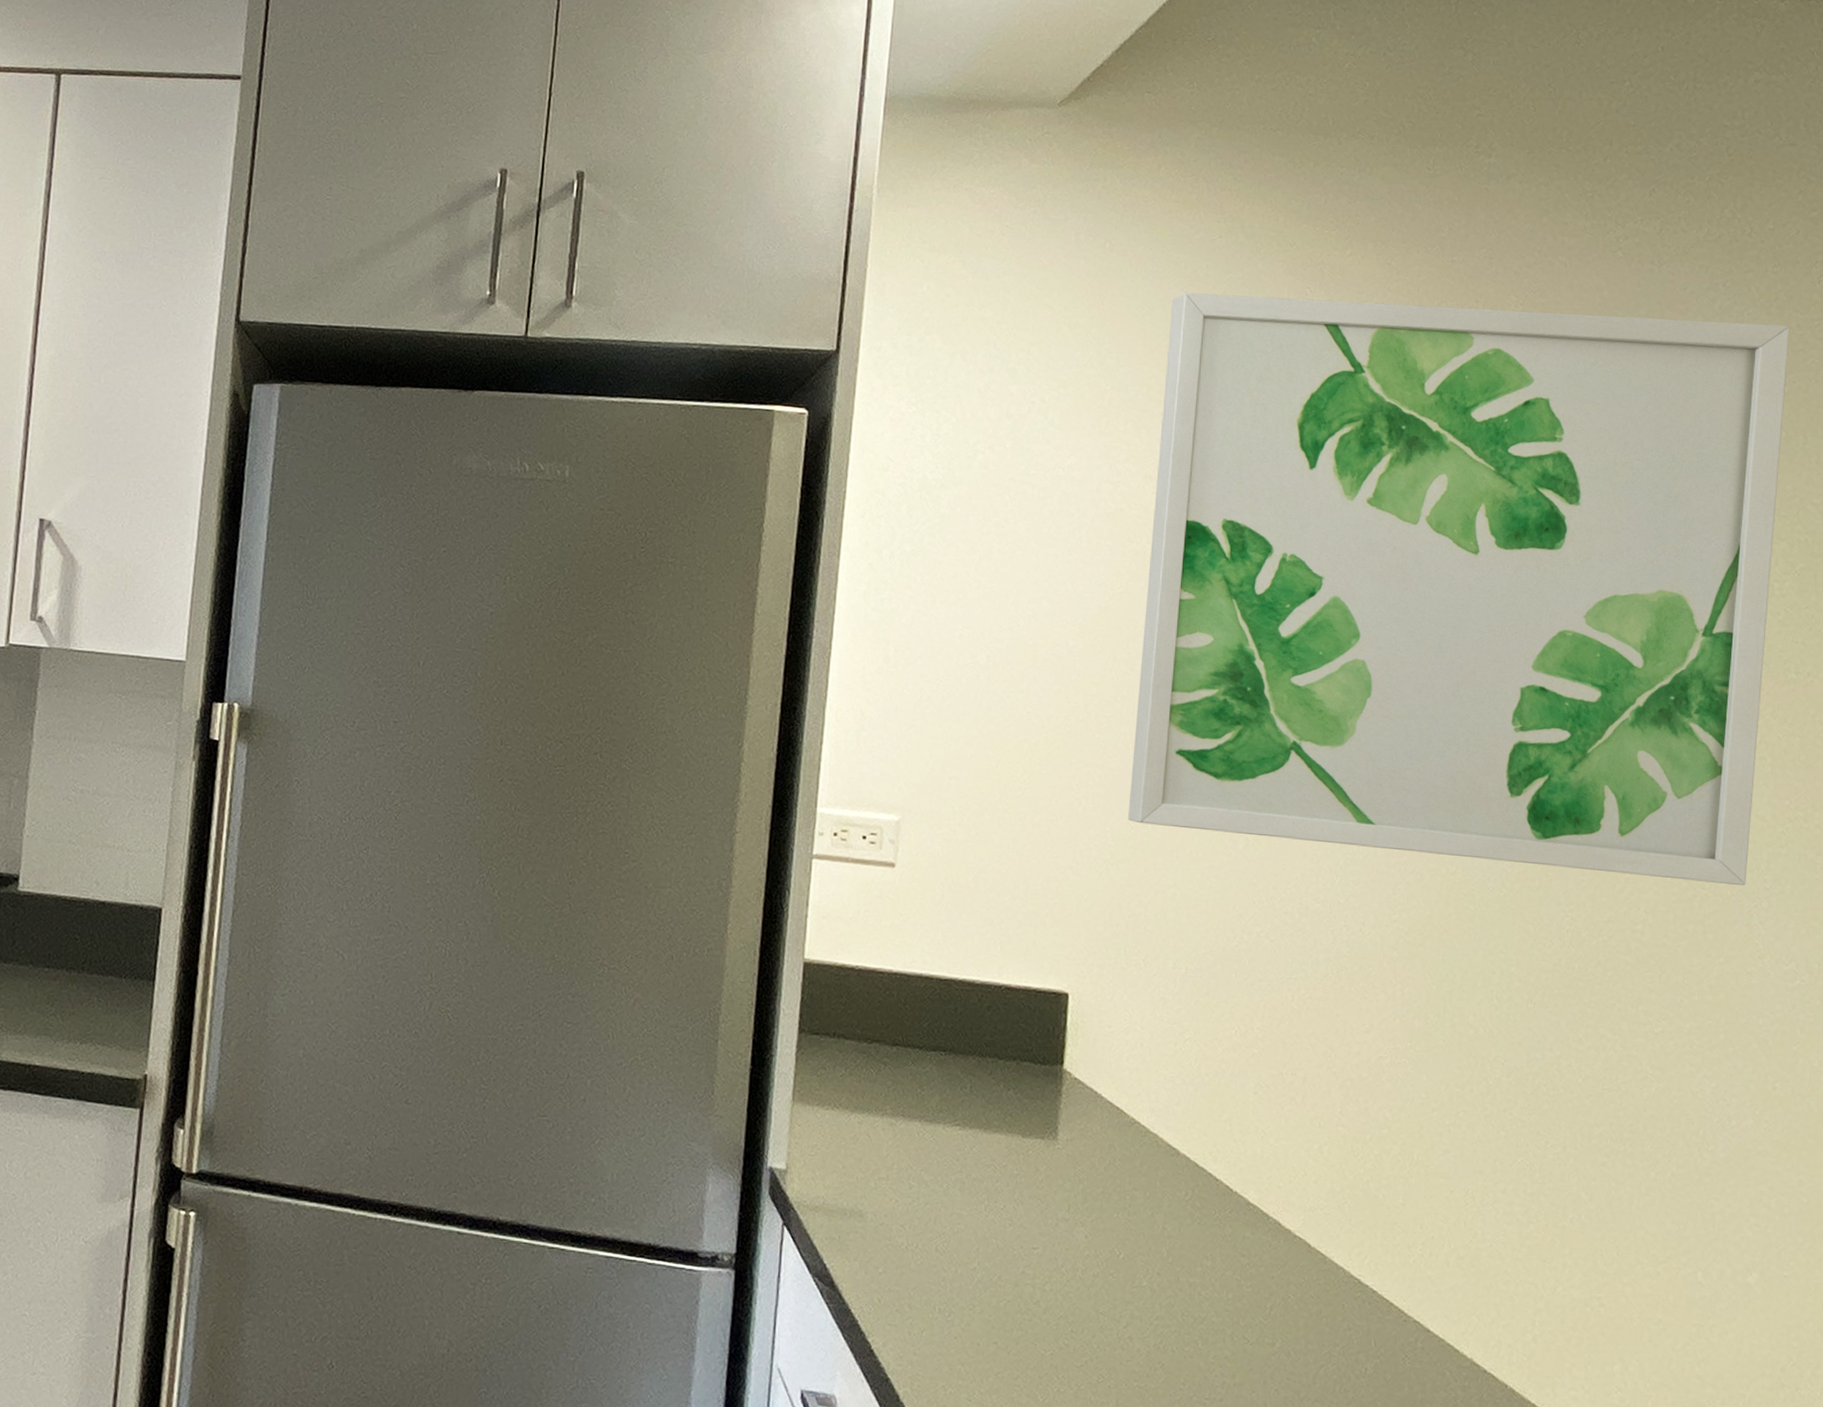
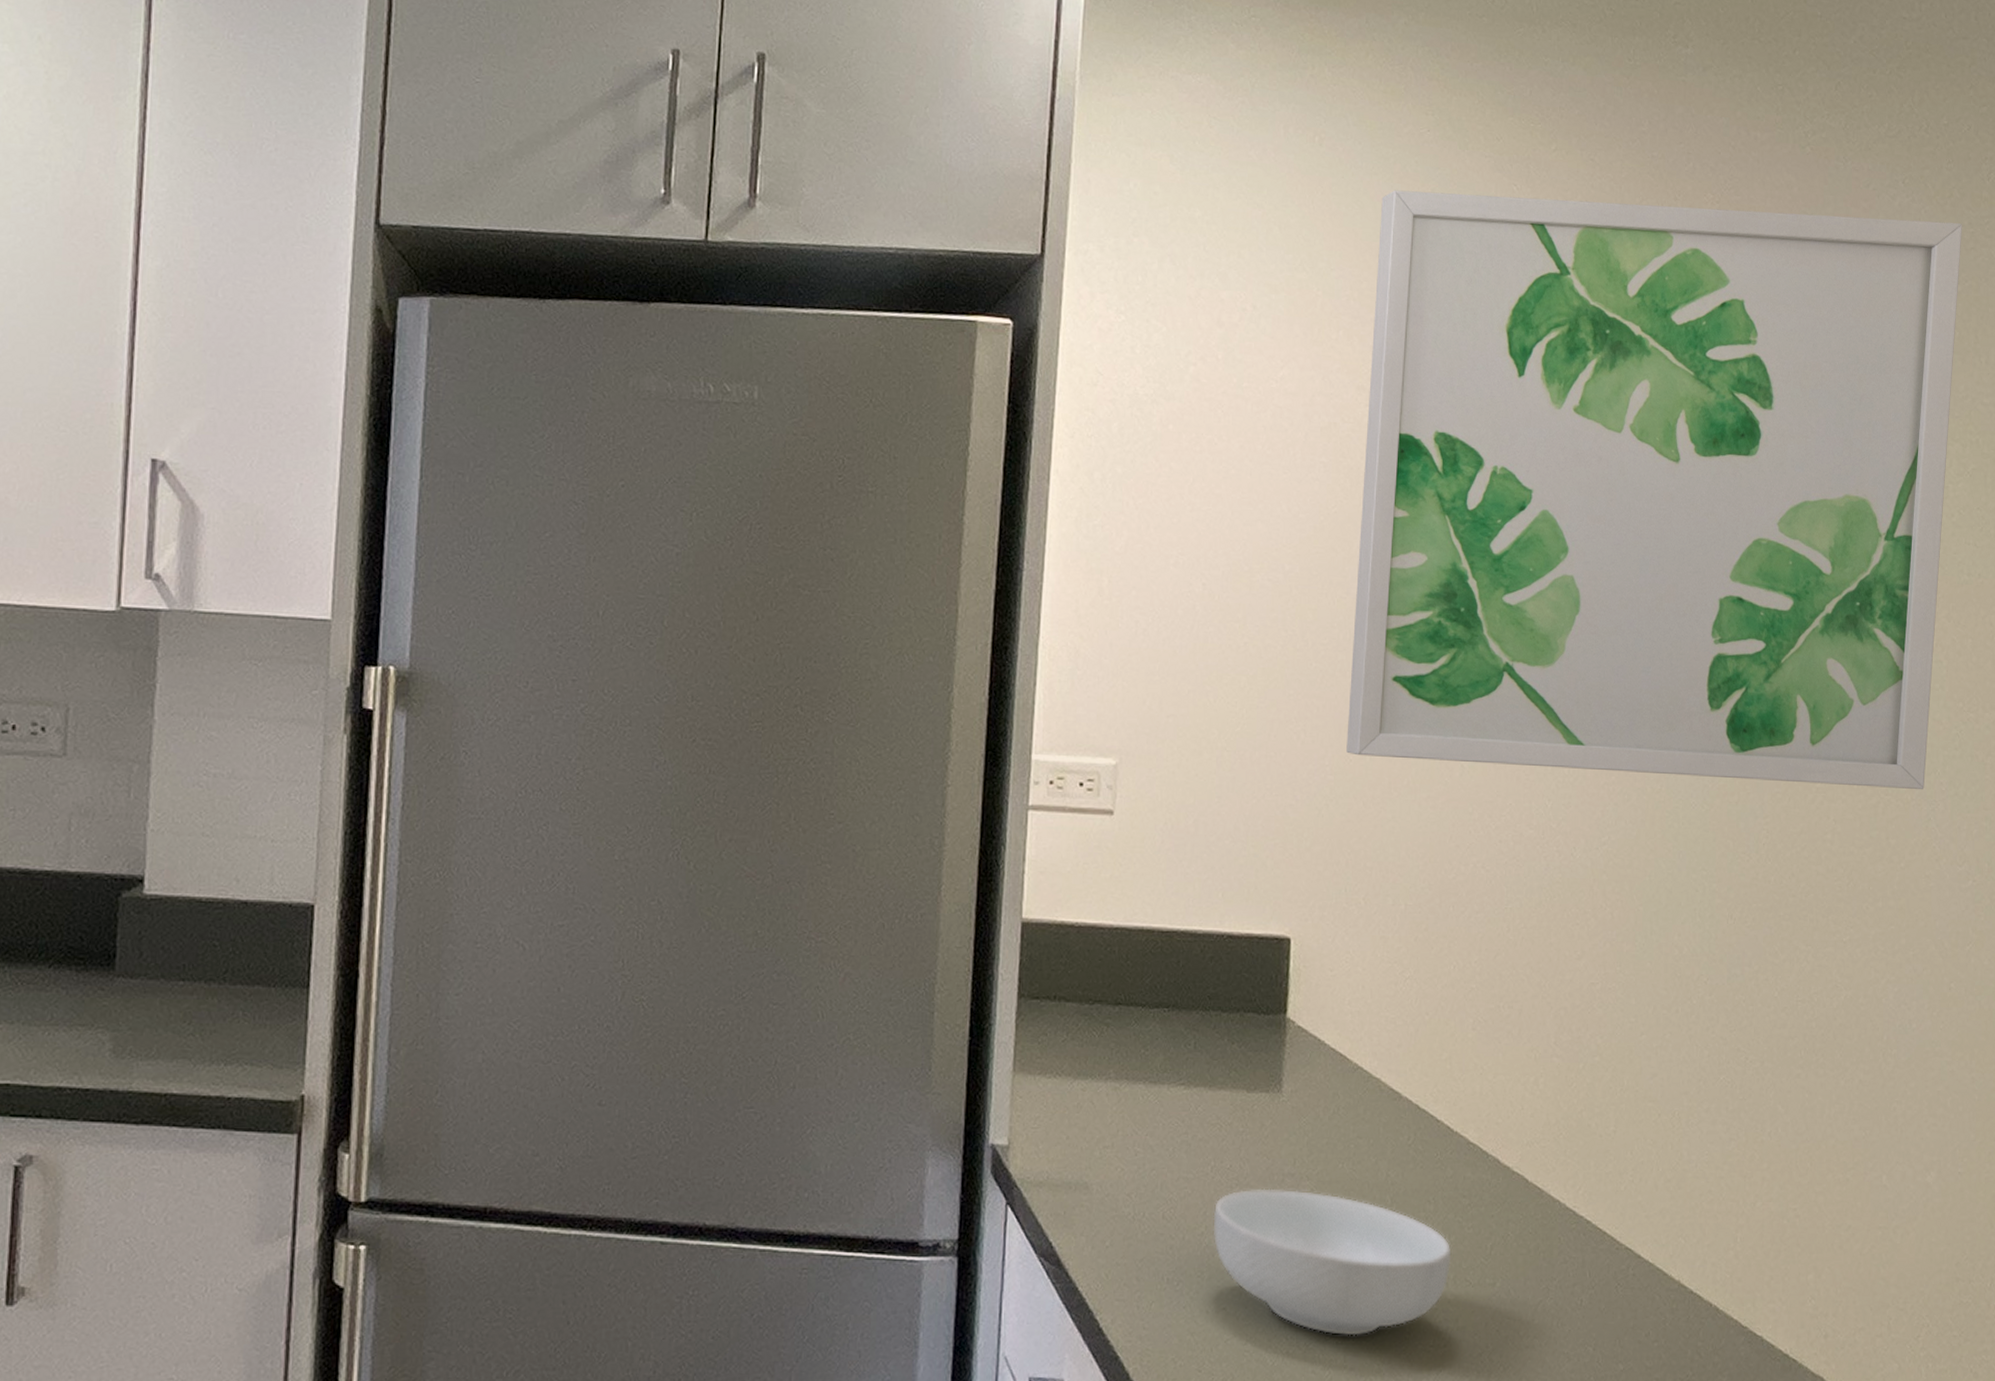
cereal bowl: none [985,1230,1229,1382] -> present [1213,1188,1452,1336]

